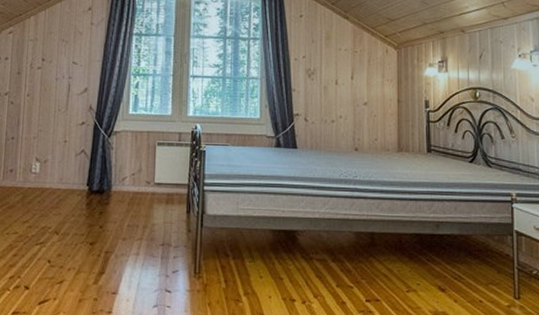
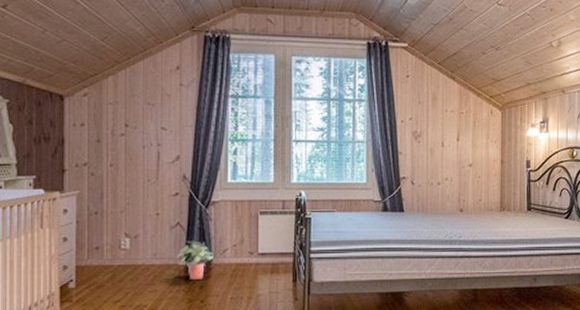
potted plant: none [79,168,114,205] -> present [176,241,215,279]

